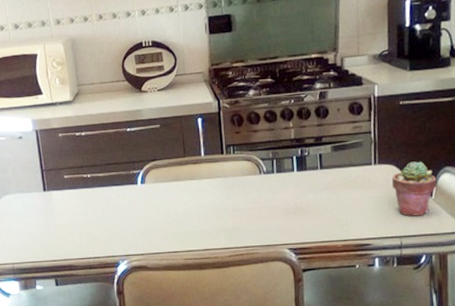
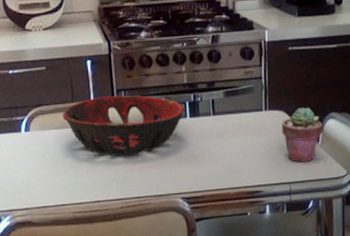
decorative bowl: none [174,150,293,208] -> present [62,95,186,156]

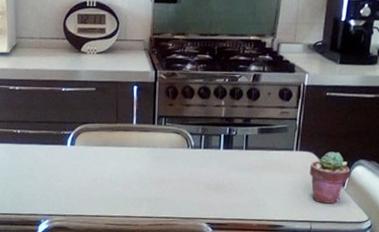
decorative bowl: present [62,95,186,156] -> none [105,121,220,179]

